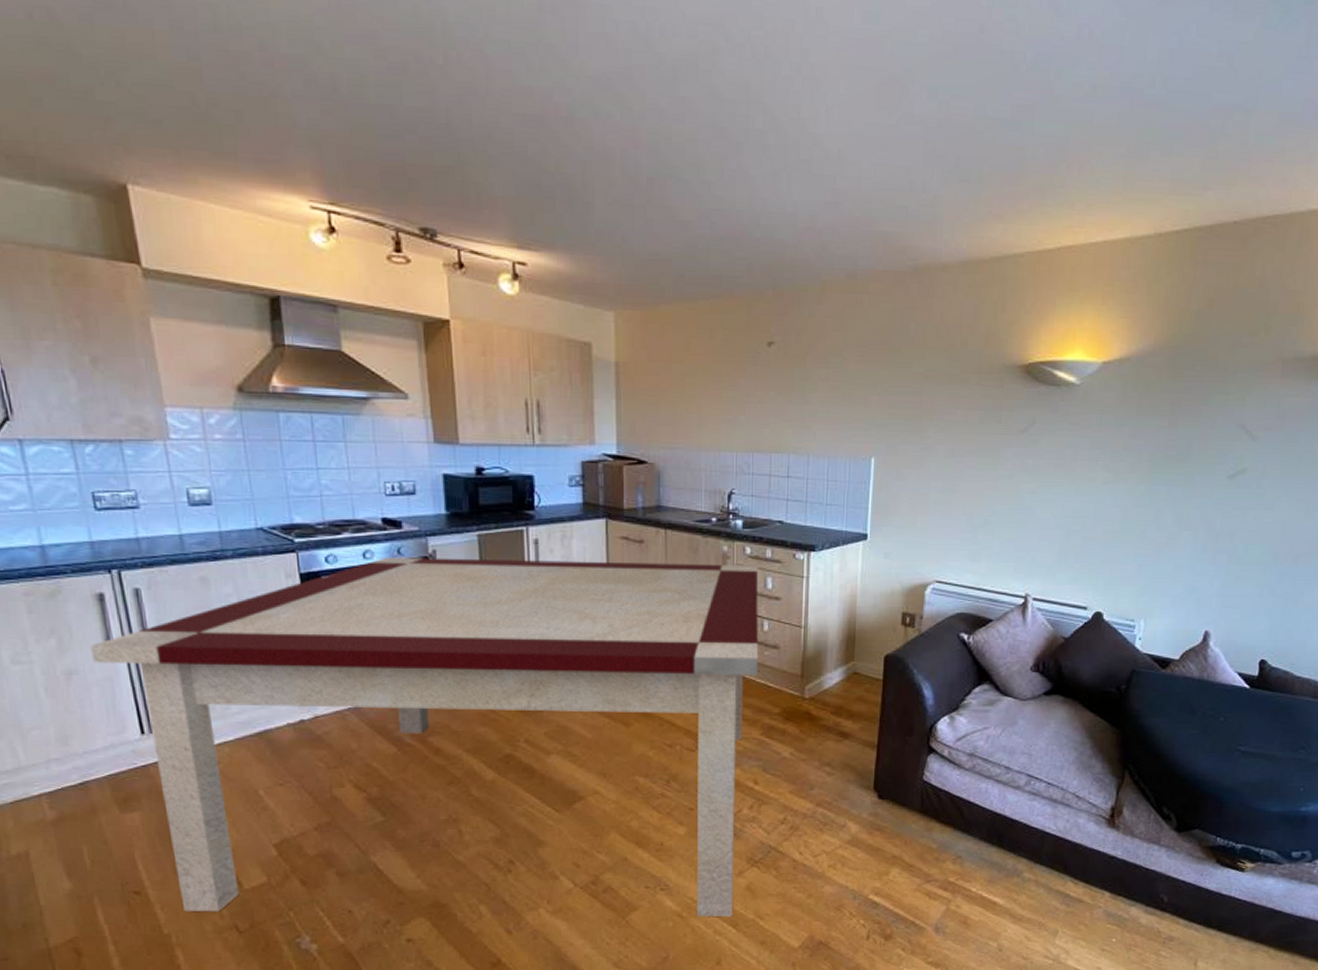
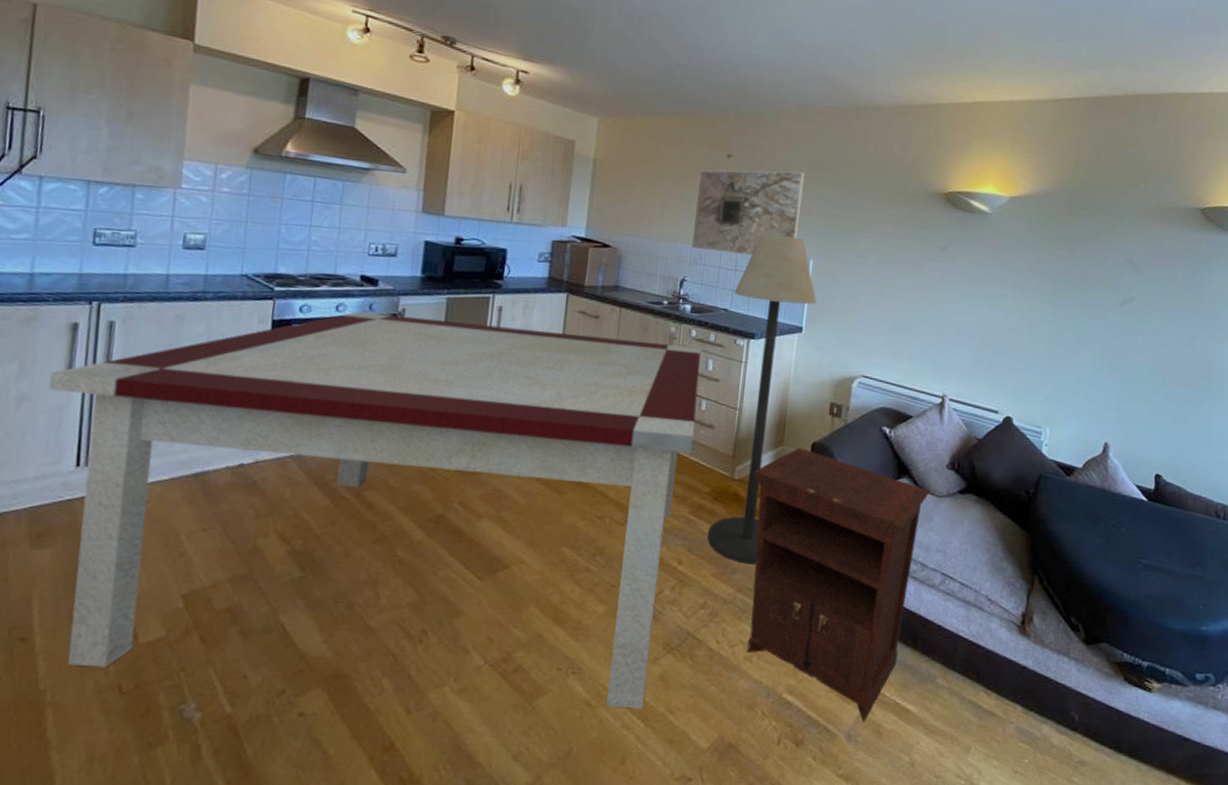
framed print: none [736,354,859,459] -> present [691,170,805,256]
floor lamp: none [782,432,882,780] -> present [707,233,817,565]
nightstand: none [826,662,1014,916] -> present [747,448,931,722]

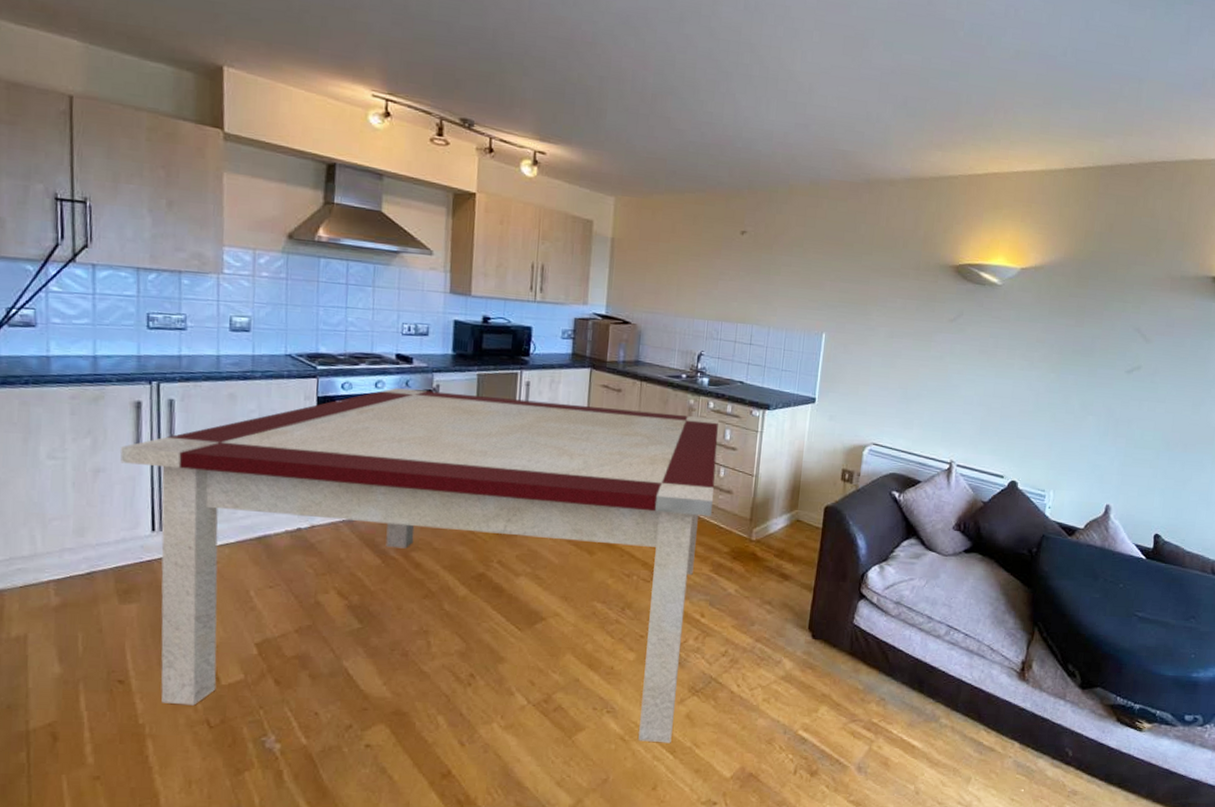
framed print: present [691,170,805,256] -> none [707,246,817,330]
floor lamp: present [707,233,817,565] -> none [727,308,830,617]
nightstand: present [747,448,931,722] -> none [765,511,938,756]

